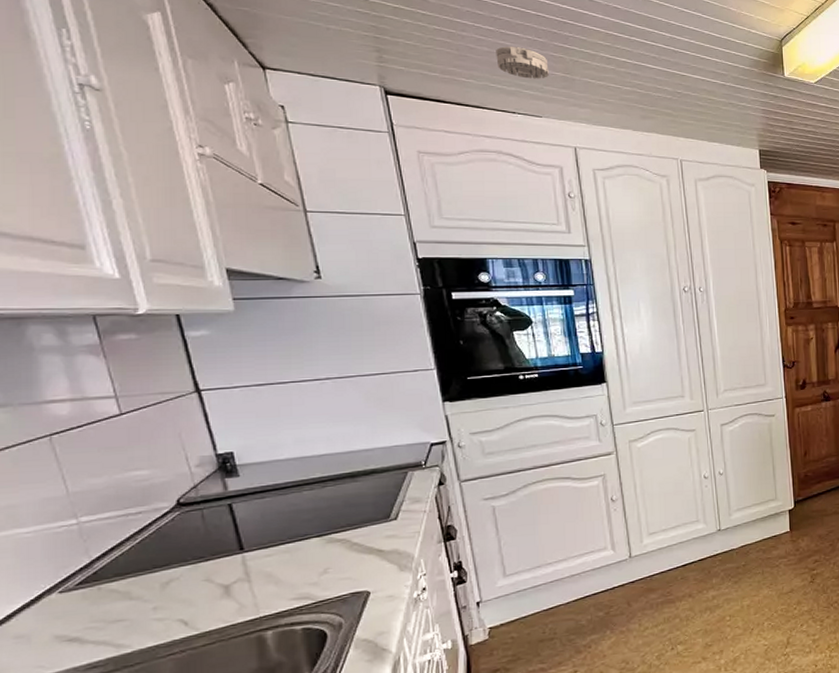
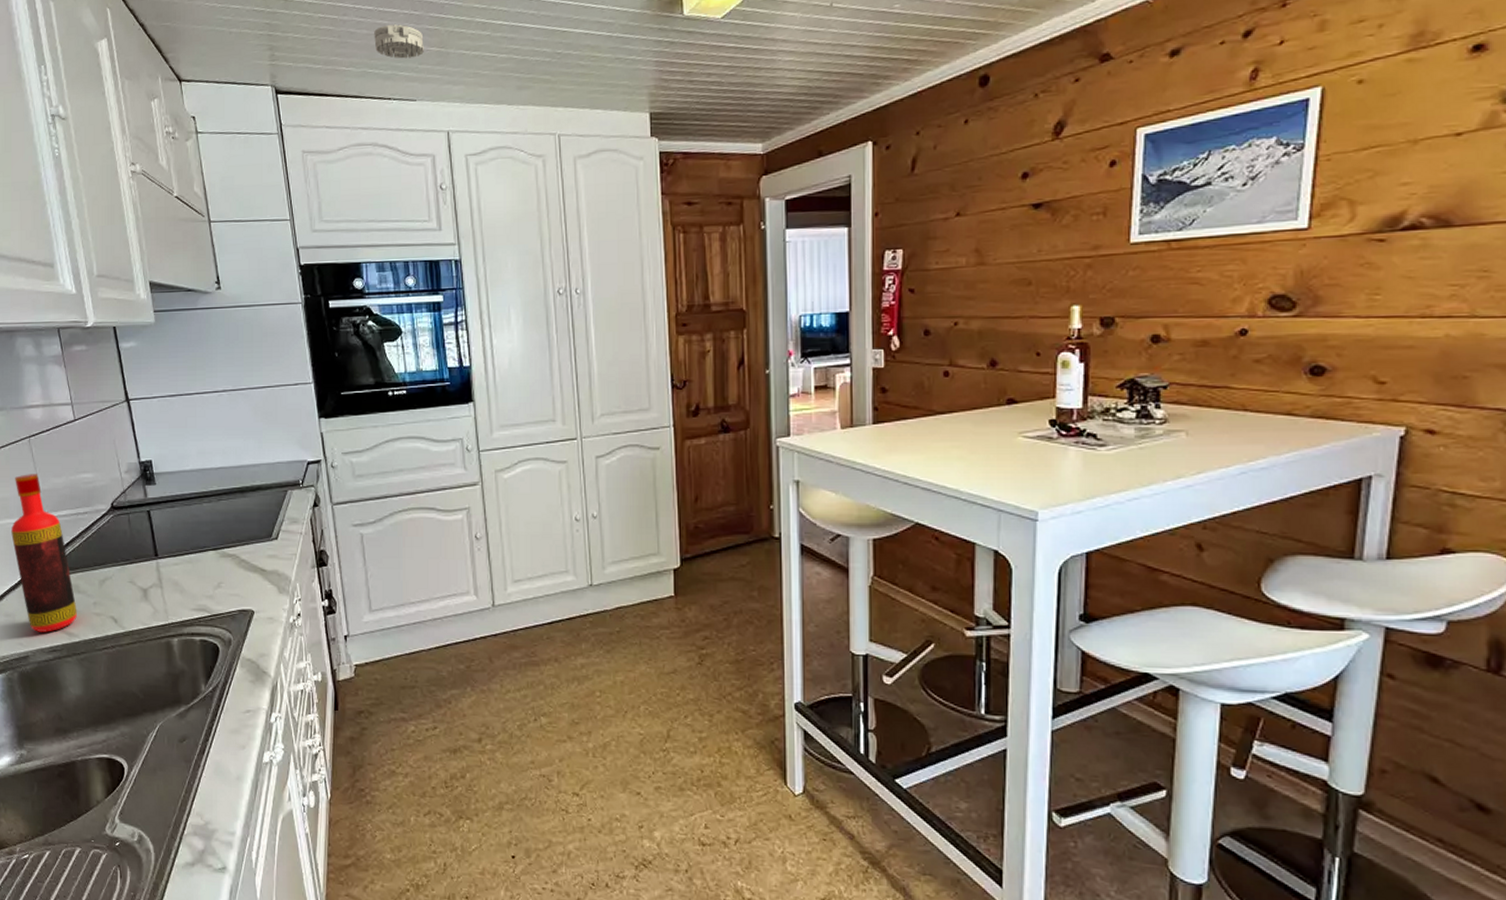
bottle: none [23,475,128,650] -> present [11,474,77,633]

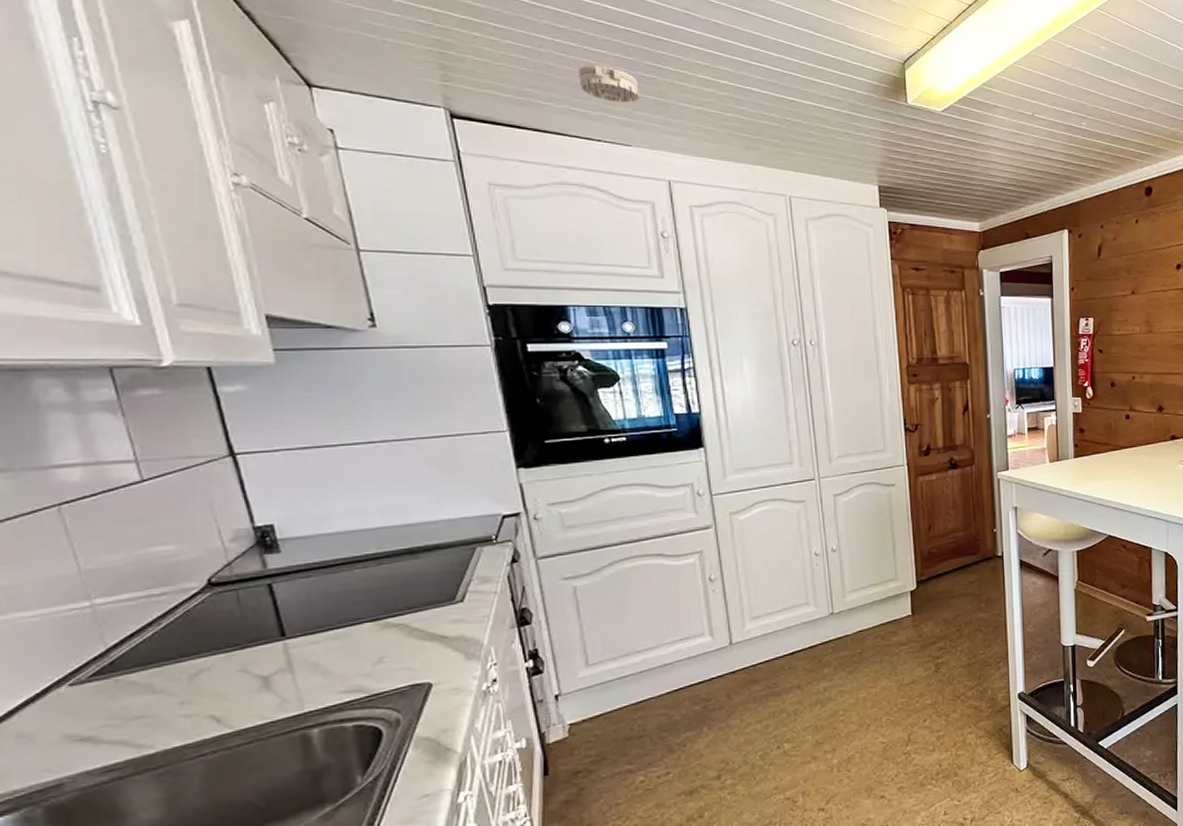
bottle: present [11,474,77,633] -> none [27,551,151,751]

